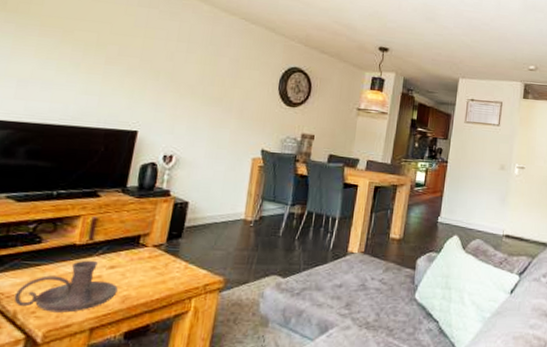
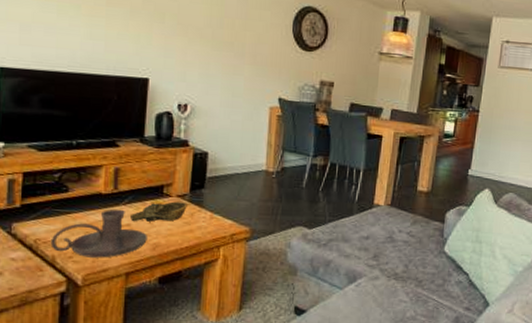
decorative bowl: none [102,251,163,273] -> present [131,201,187,222]

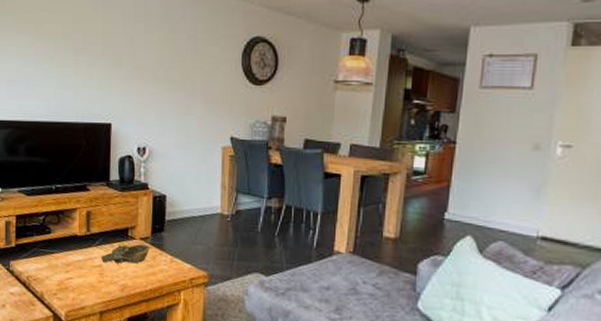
candle holder: present [50,209,147,258] -> none [39,250,116,297]

